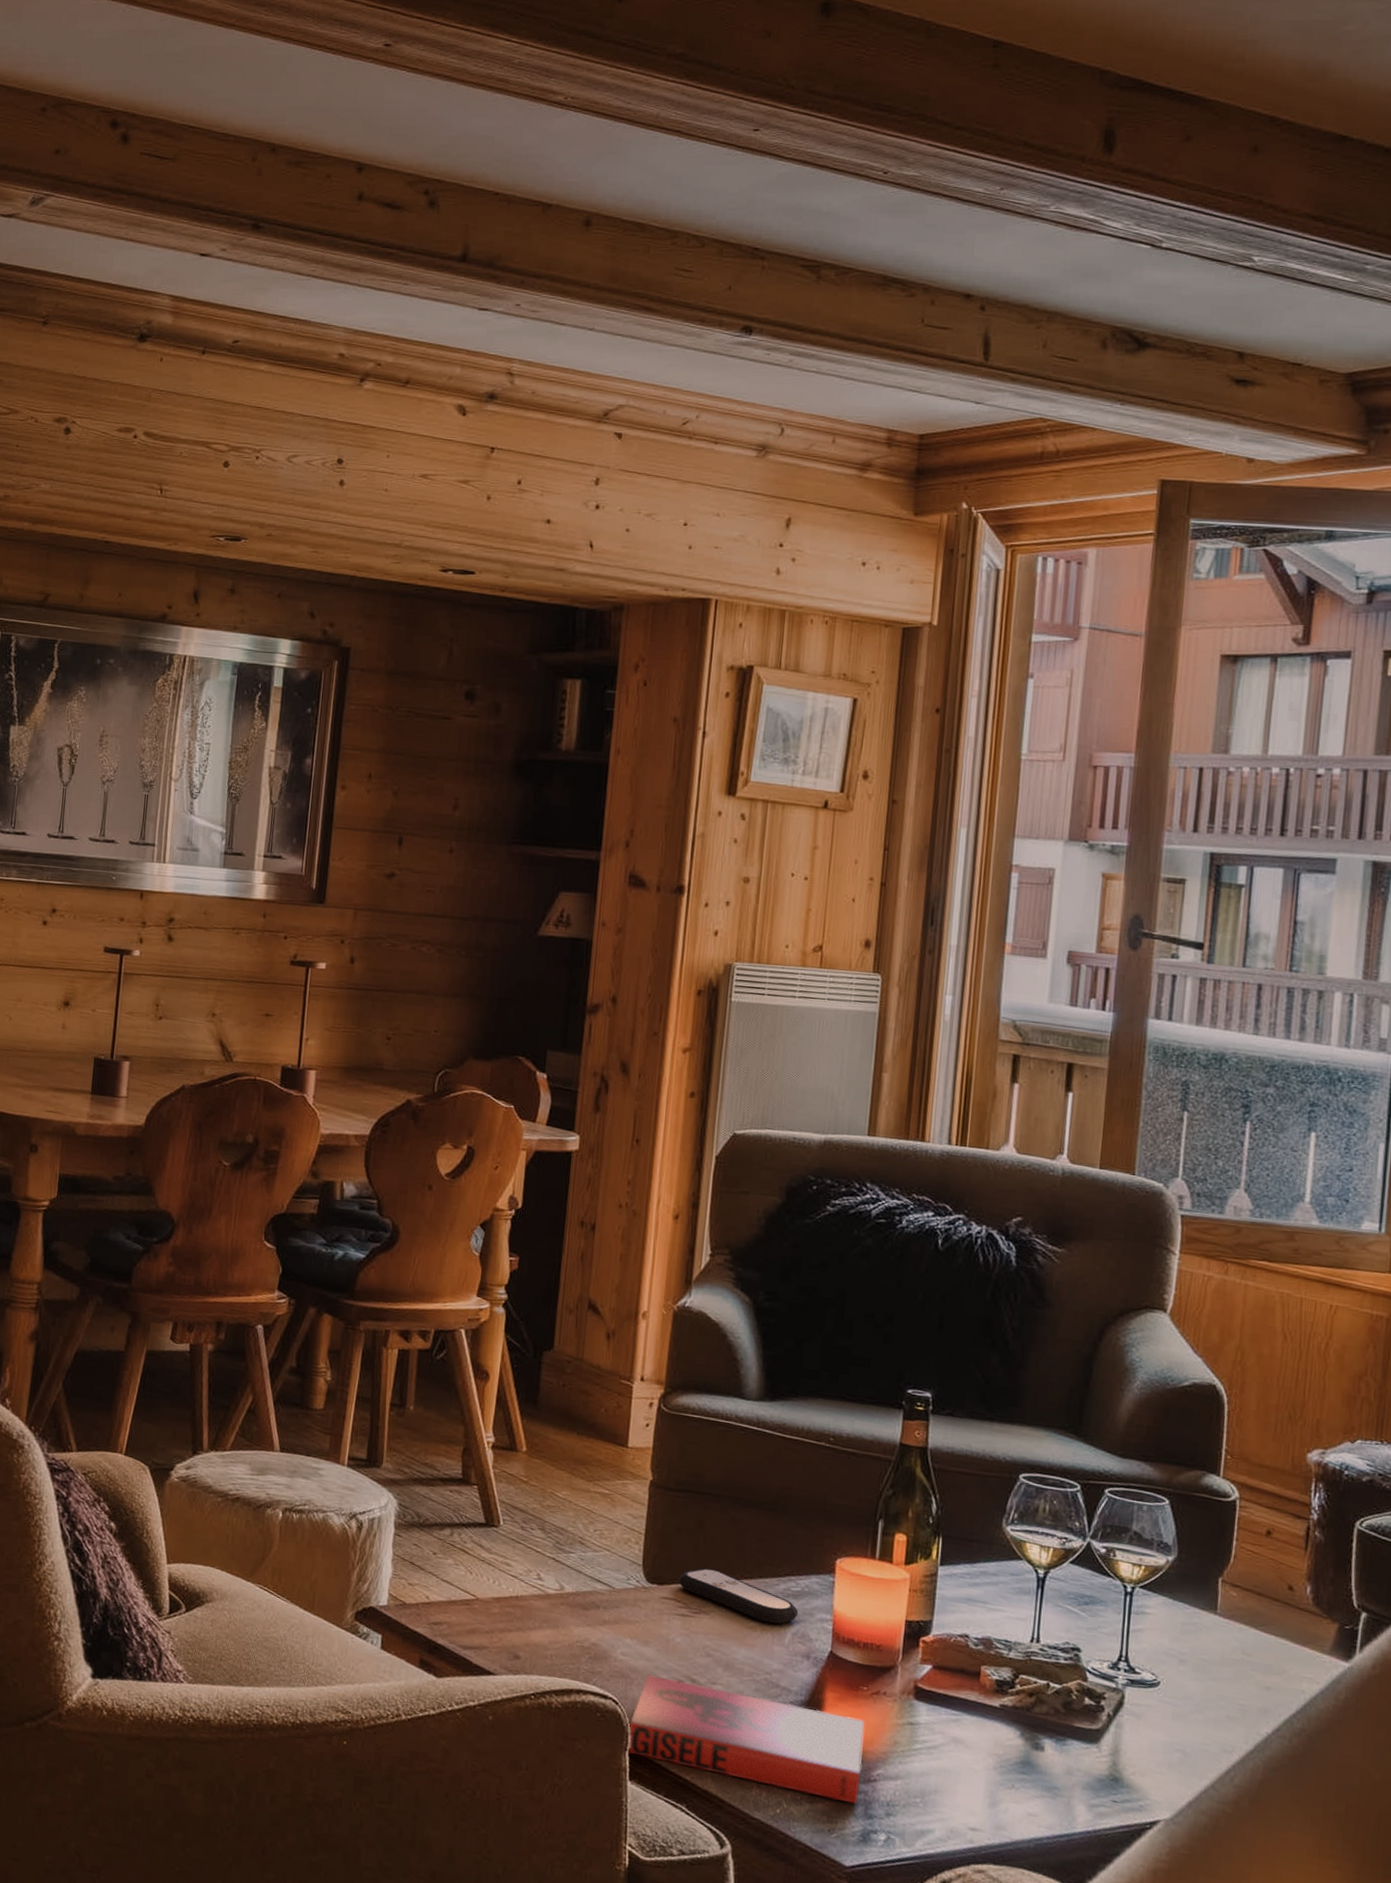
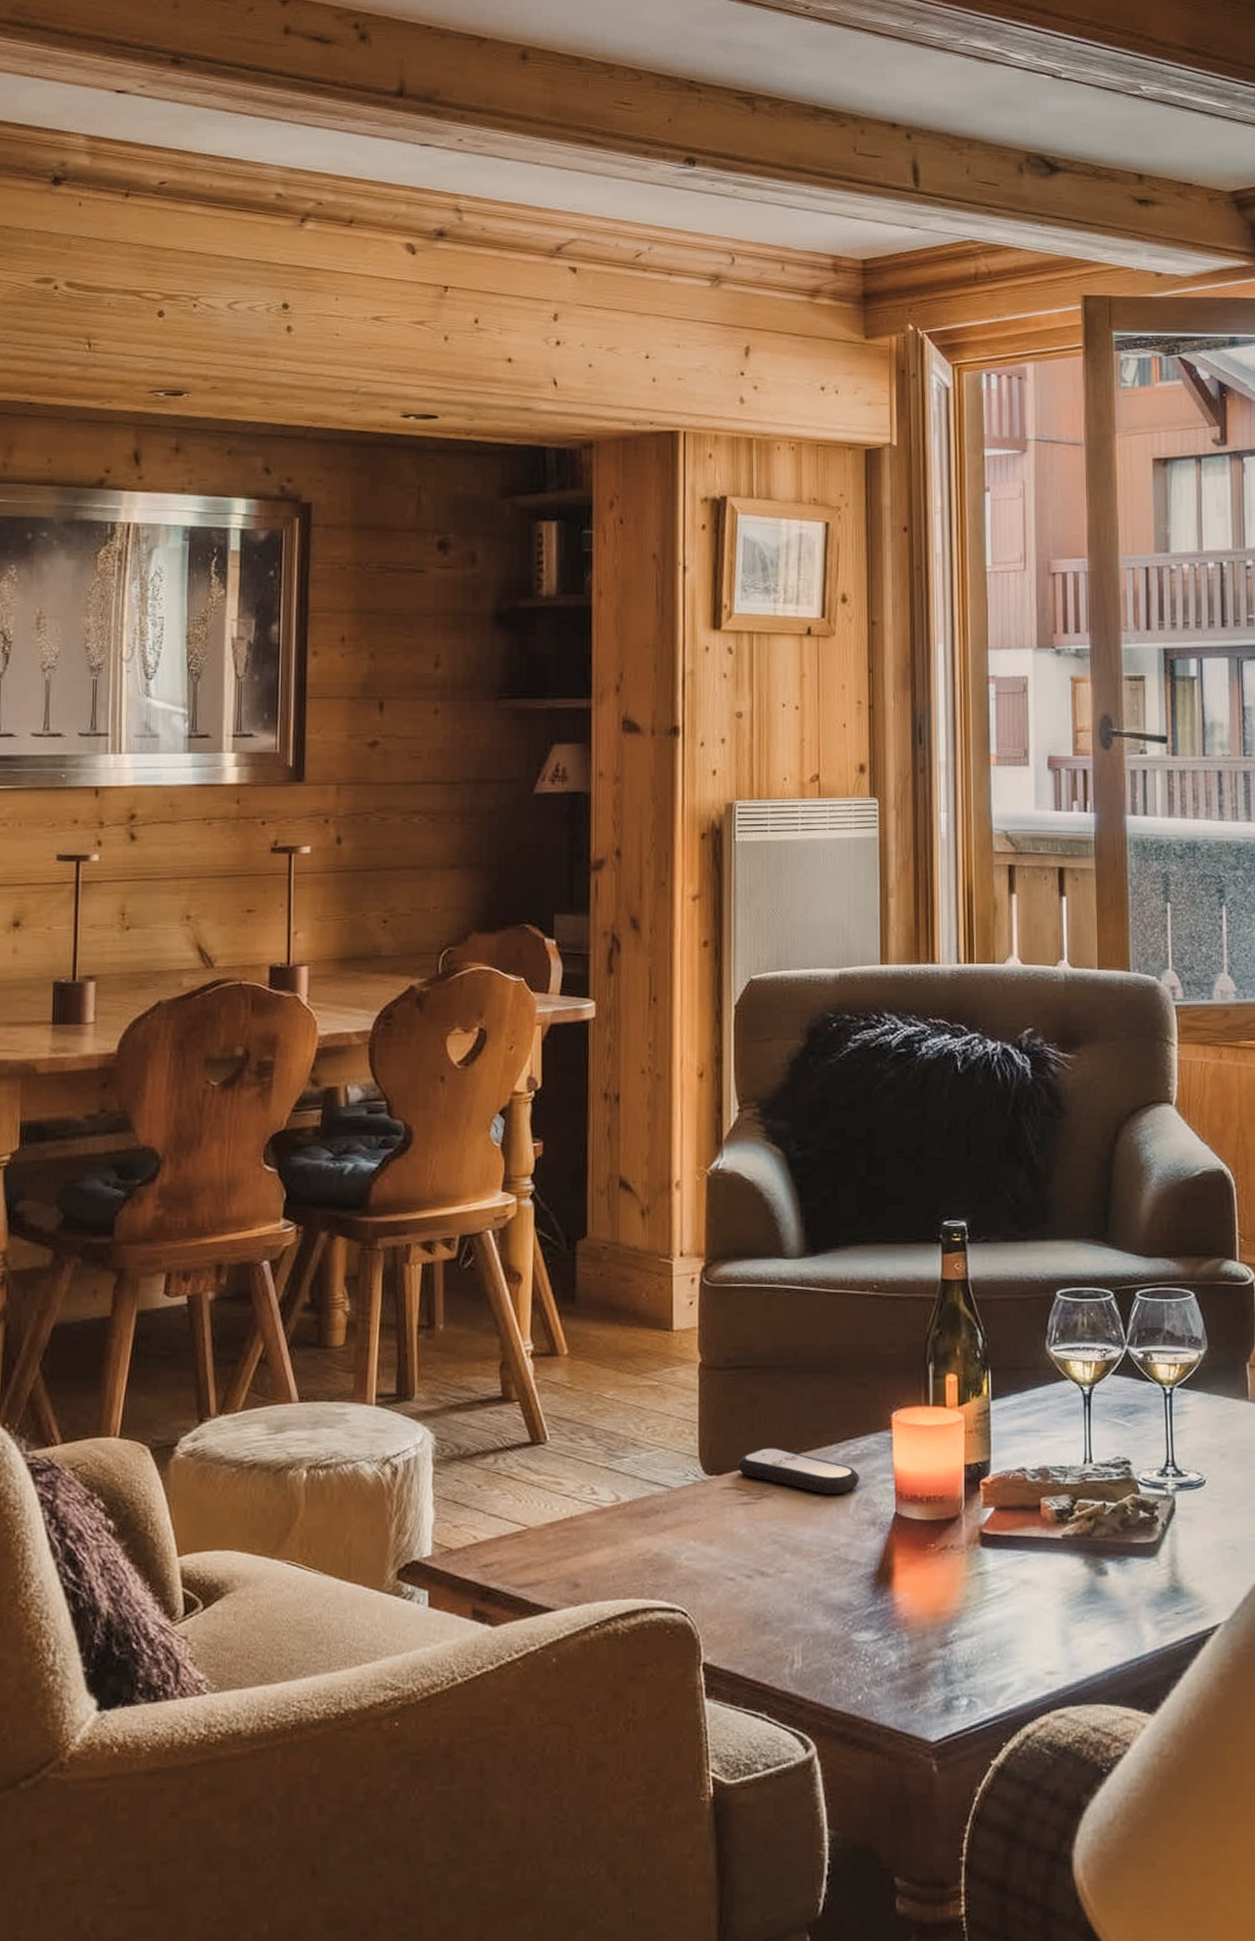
hardback book: present [627,1674,865,1805] -> none [700,1575,938,1673]

